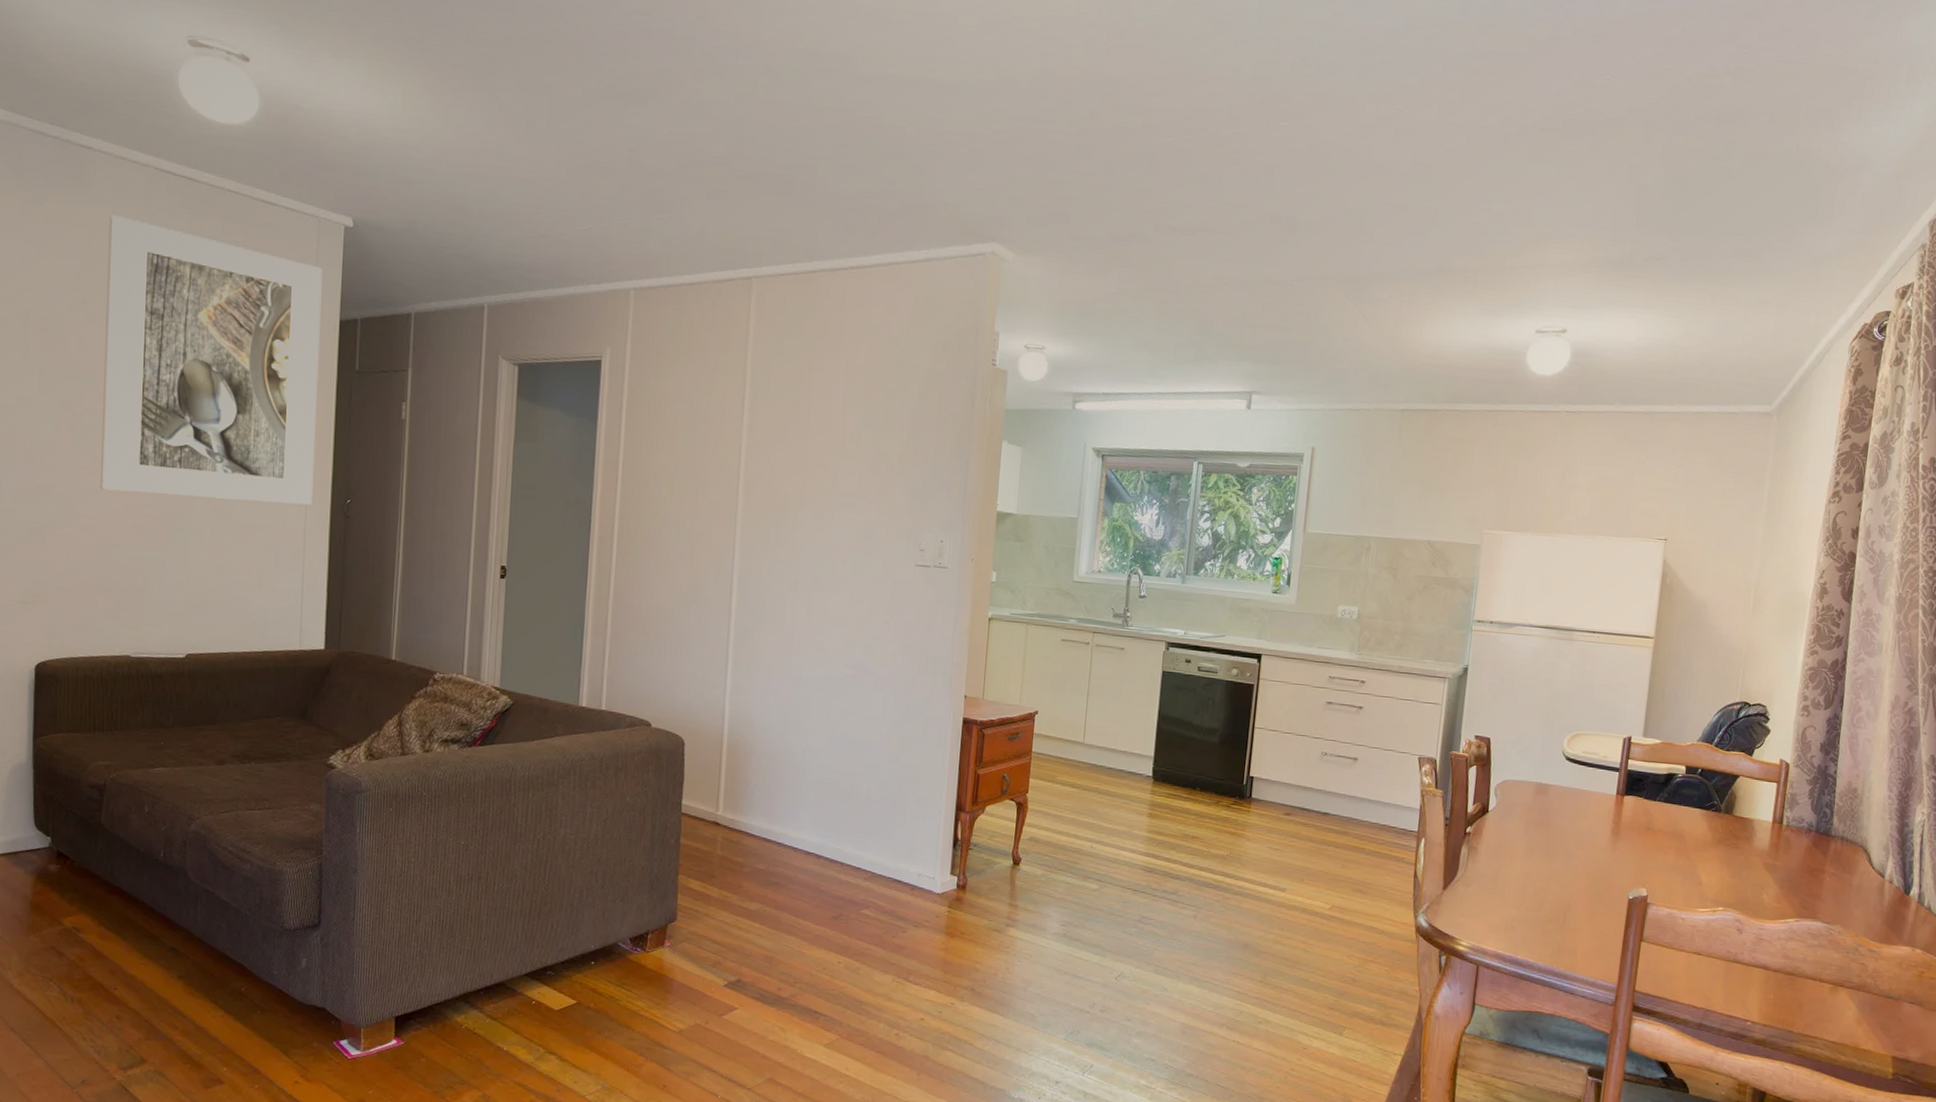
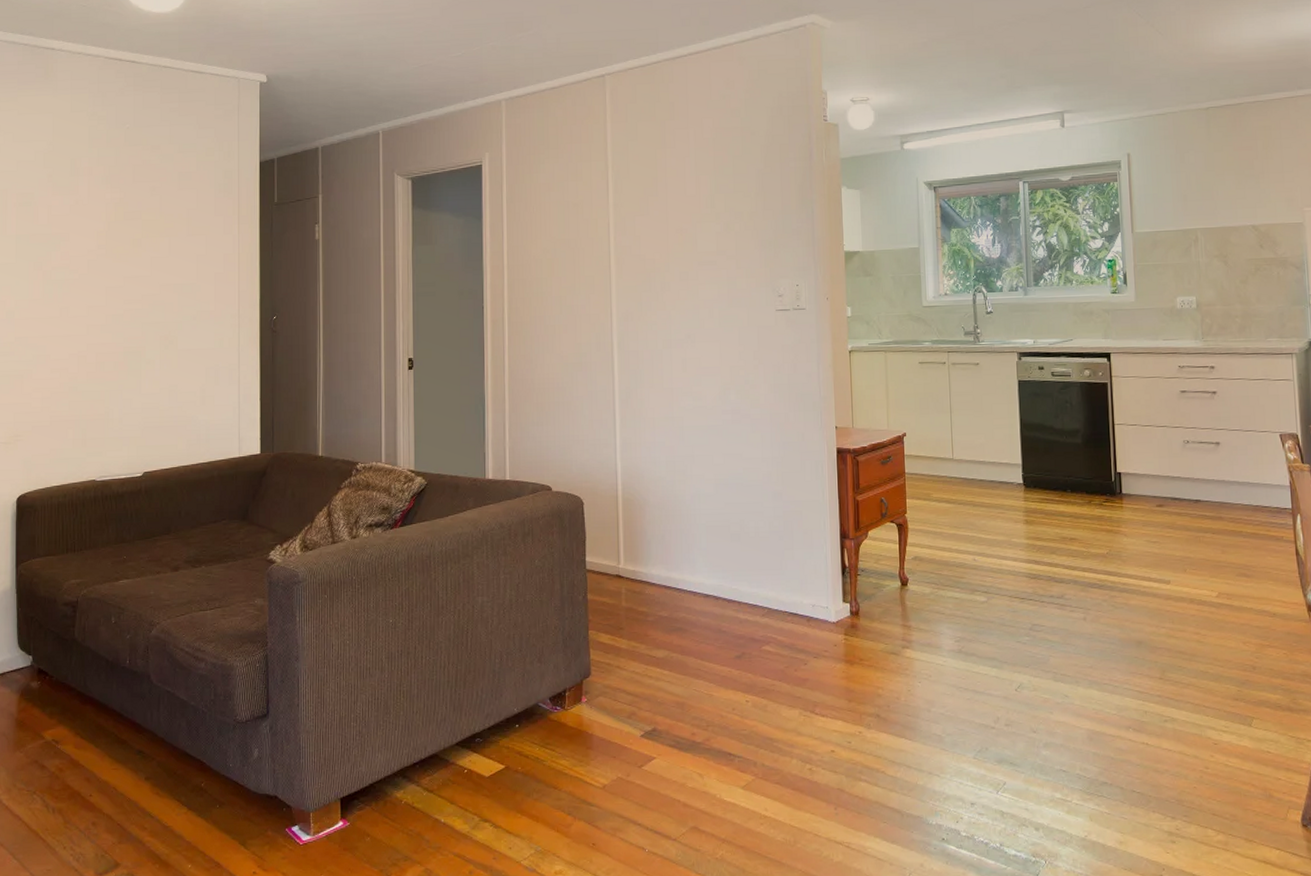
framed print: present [101,214,323,505] -> none [68,100,244,335]

